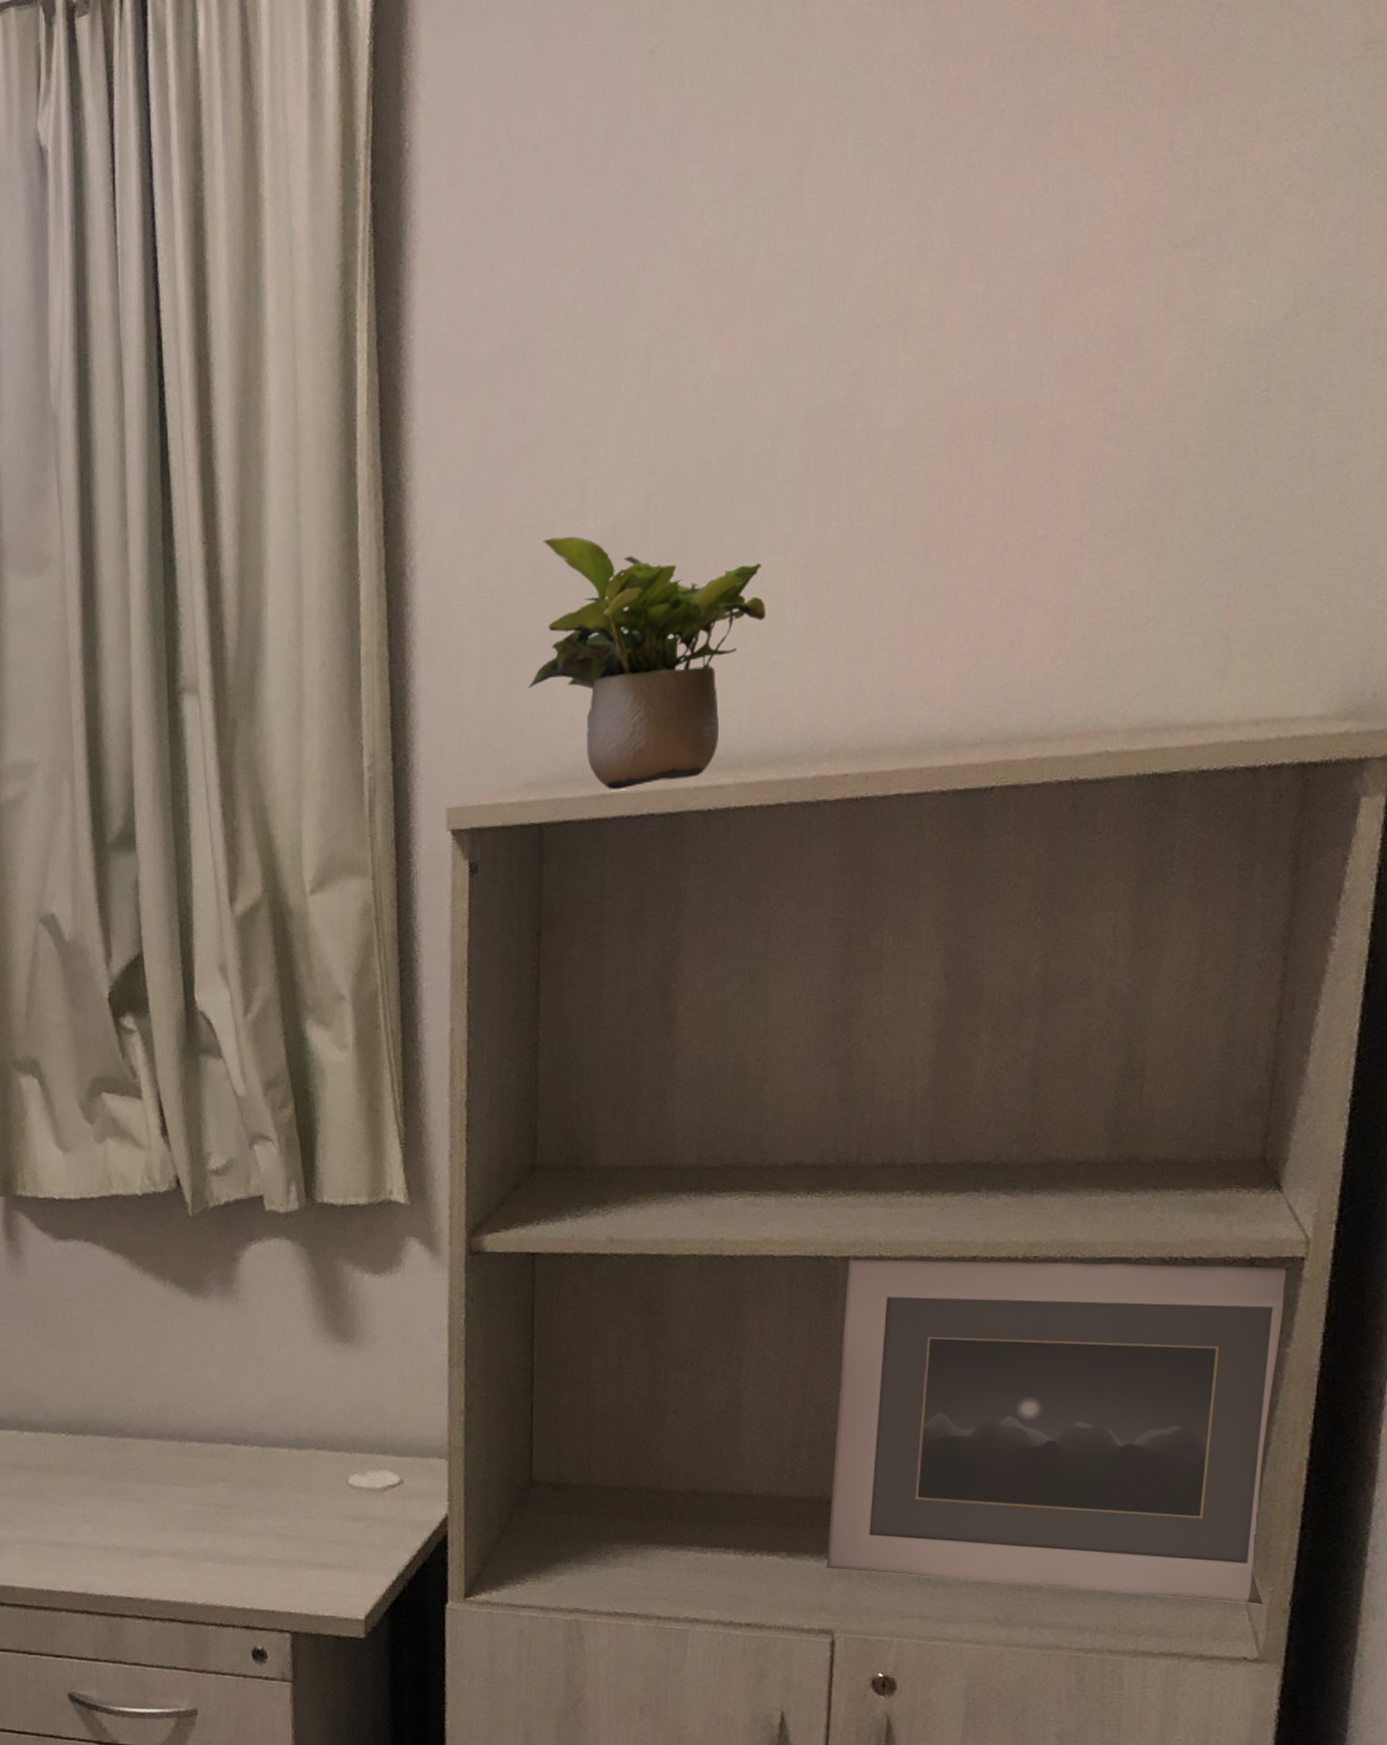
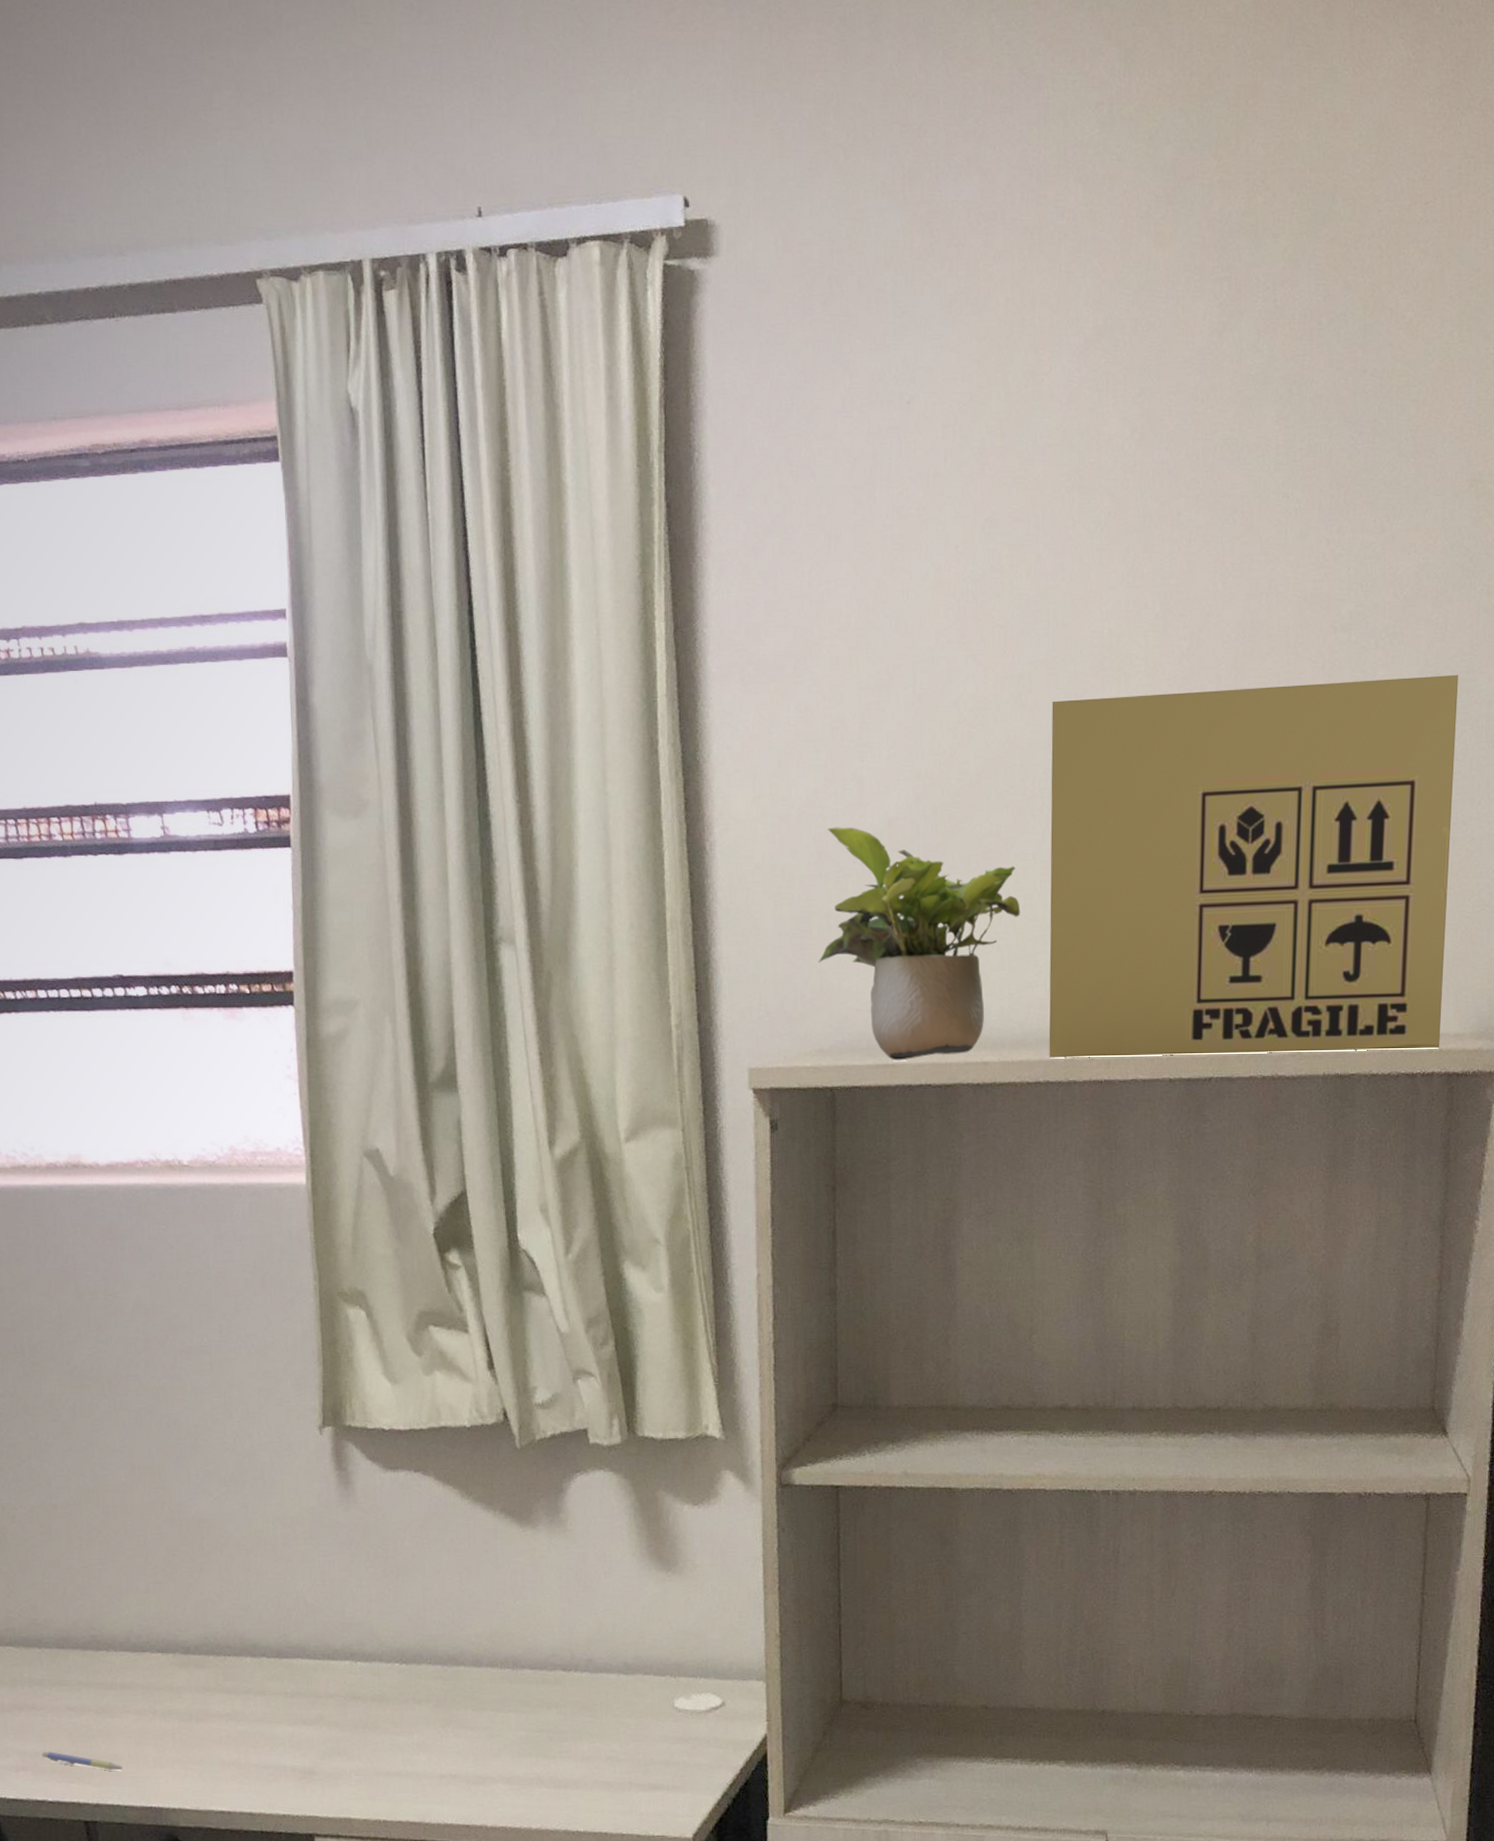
cardboard box: none [795,282,1339,776] -> present [1049,674,1458,1058]
picture frame: present [826,1258,1304,1607] -> none [1099,1492,1470,1796]

